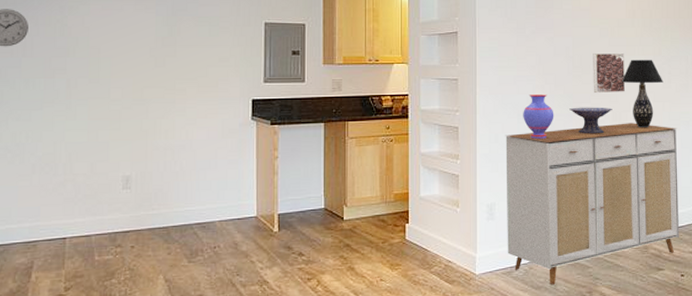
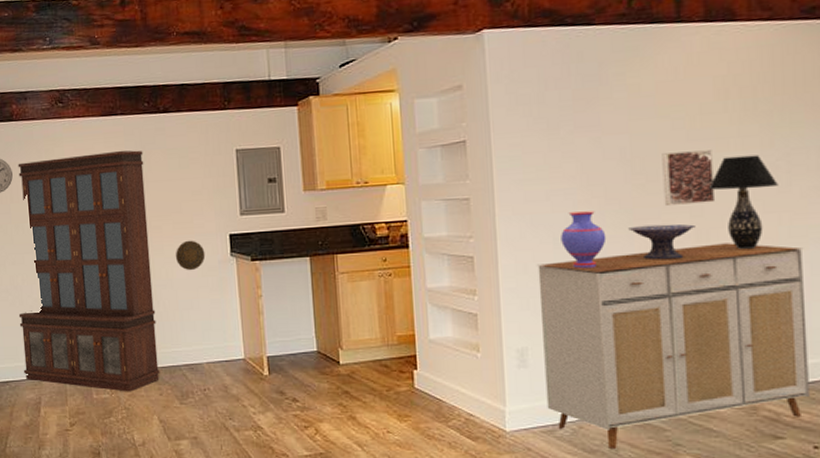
bookcase: none [15,14,174,253] -> present [18,150,160,392]
decorative plate: none [197,103,227,133] -> present [175,240,206,271]

